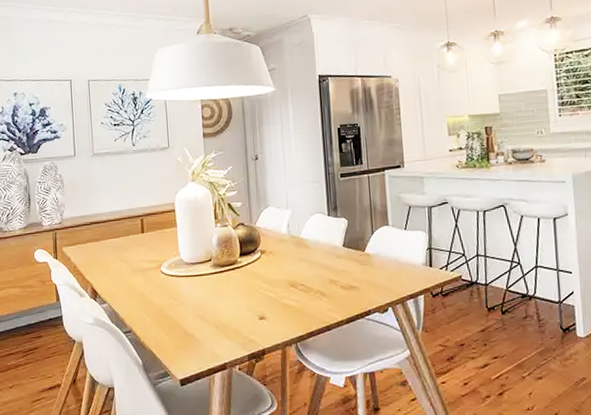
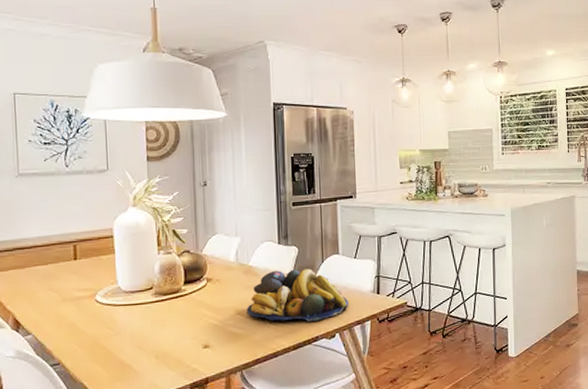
fruit bowl: none [299,241,400,295] -> present [246,269,348,322]

